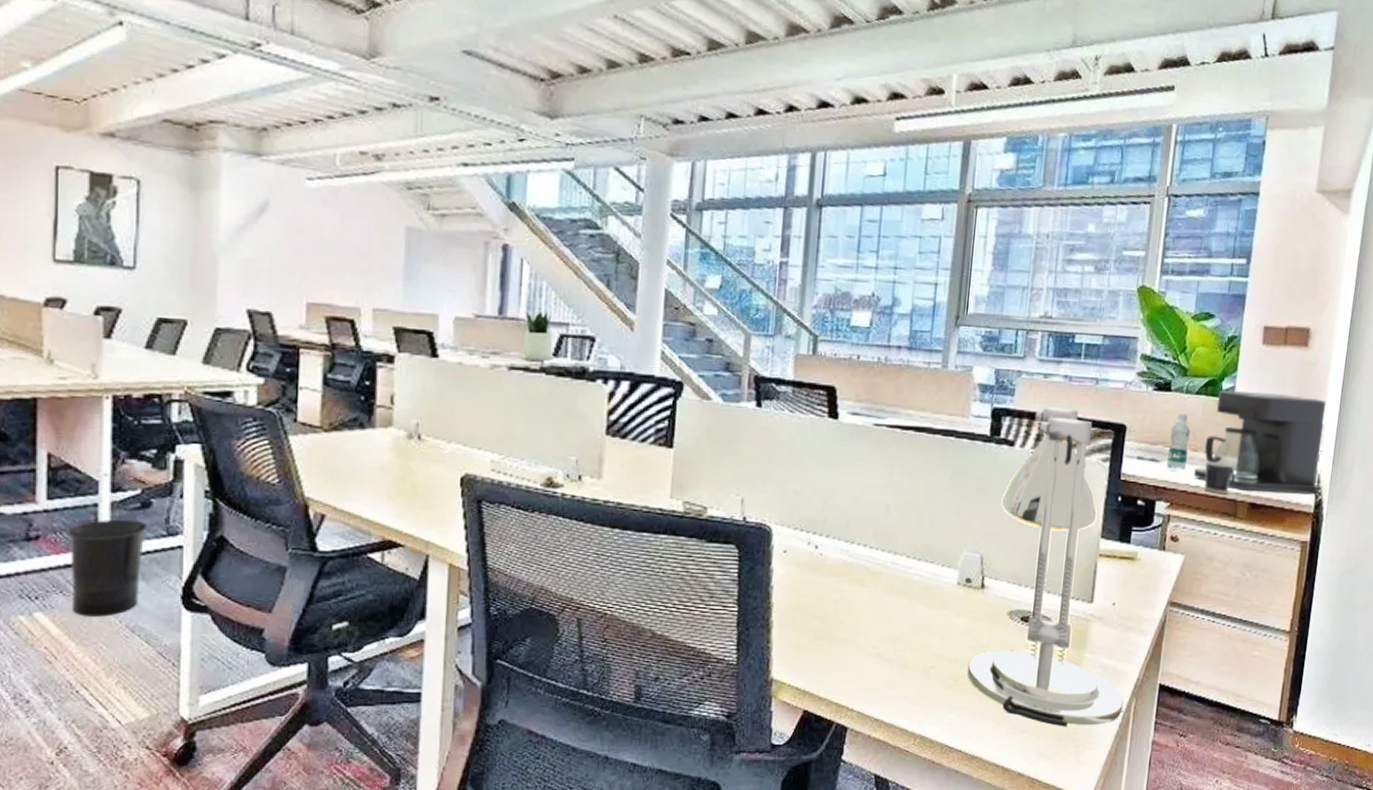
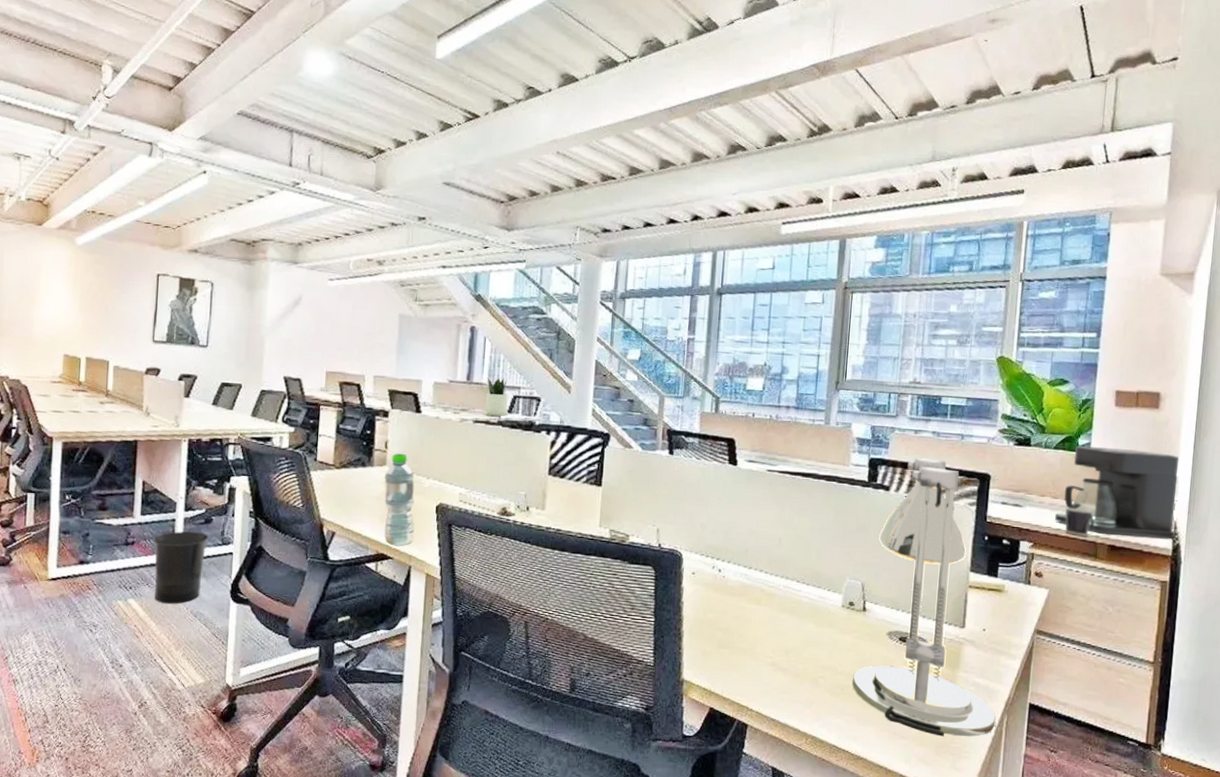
water bottle: none [390,410,433,531] -> present [384,453,415,547]
bottle: present [1166,413,1191,472] -> none [1029,465,1051,516]

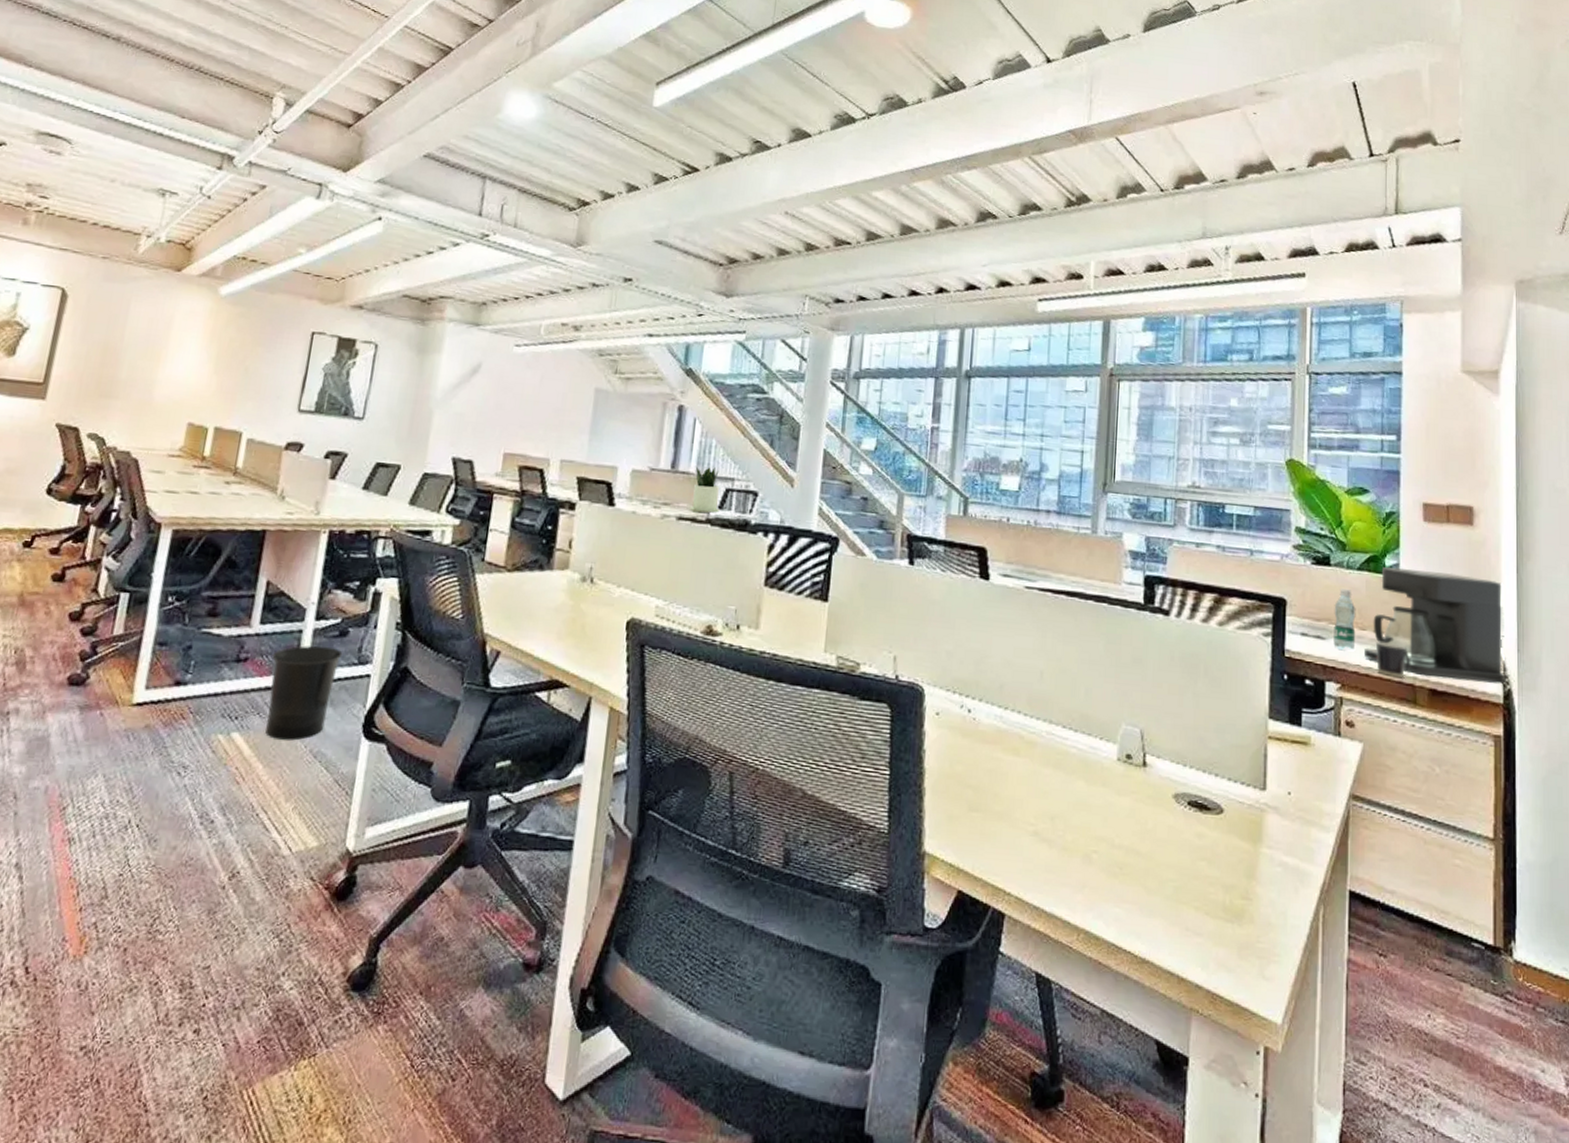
water bottle: present [384,453,415,547] -> none [560,554,603,672]
desk lamp: present [852,458,996,737] -> none [1132,576,1310,934]
bottle: none [1029,465,1051,516] -> present [1333,589,1356,652]

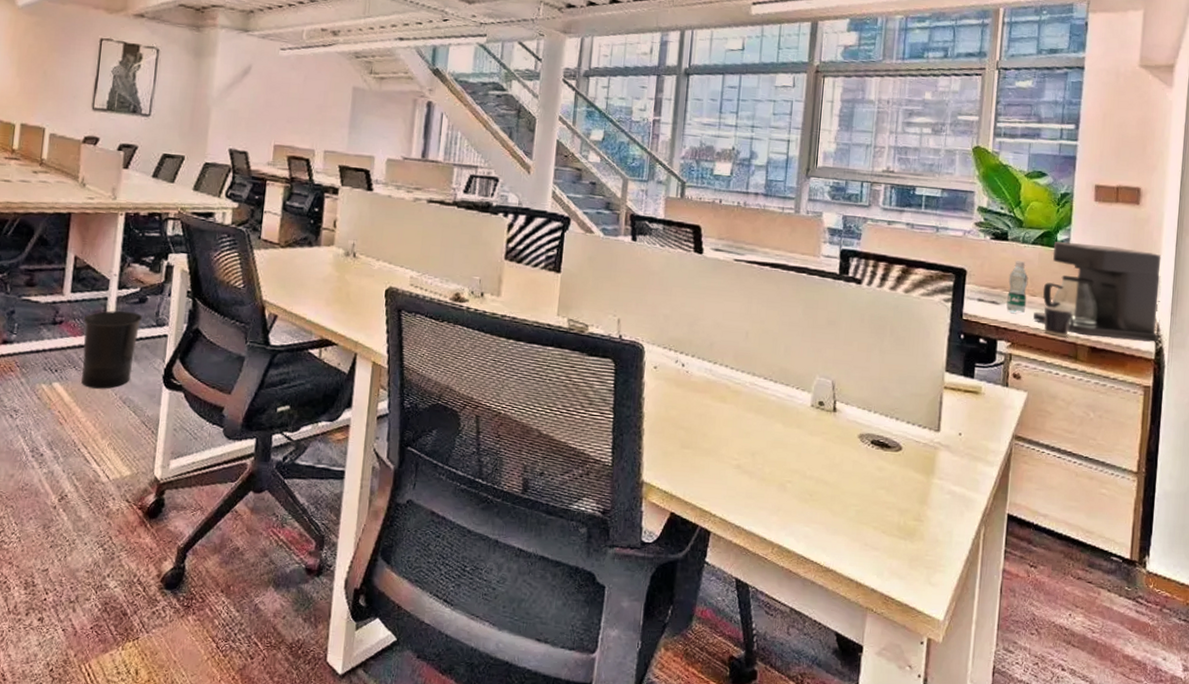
planter: present [689,467,720,514] -> none [438,156,465,197]

